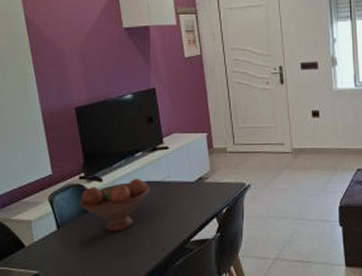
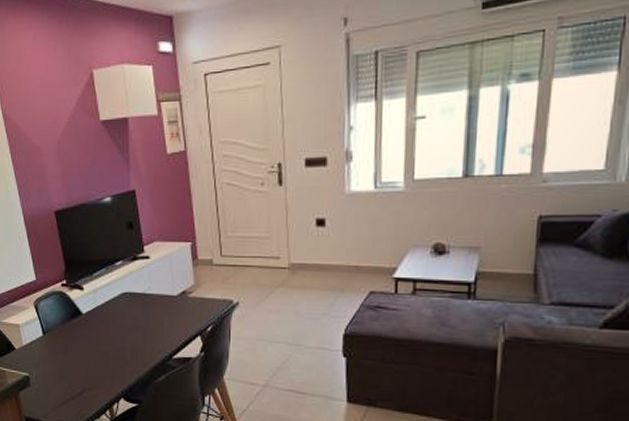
fruit bowl: present [78,178,150,231] -> none [62,288,131,342]

